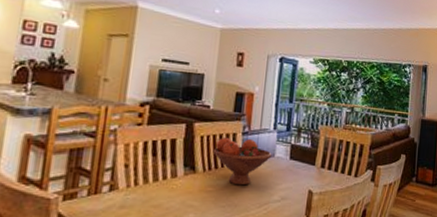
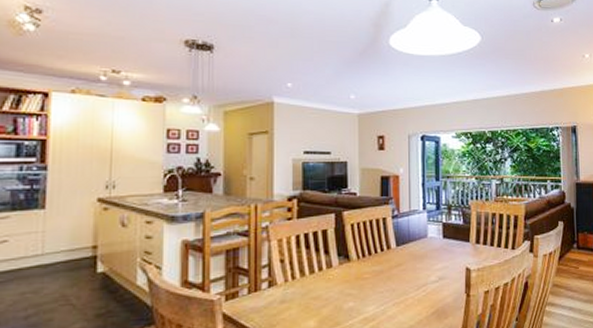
fruit bowl: present [213,136,272,186] -> none [365,222,424,270]

